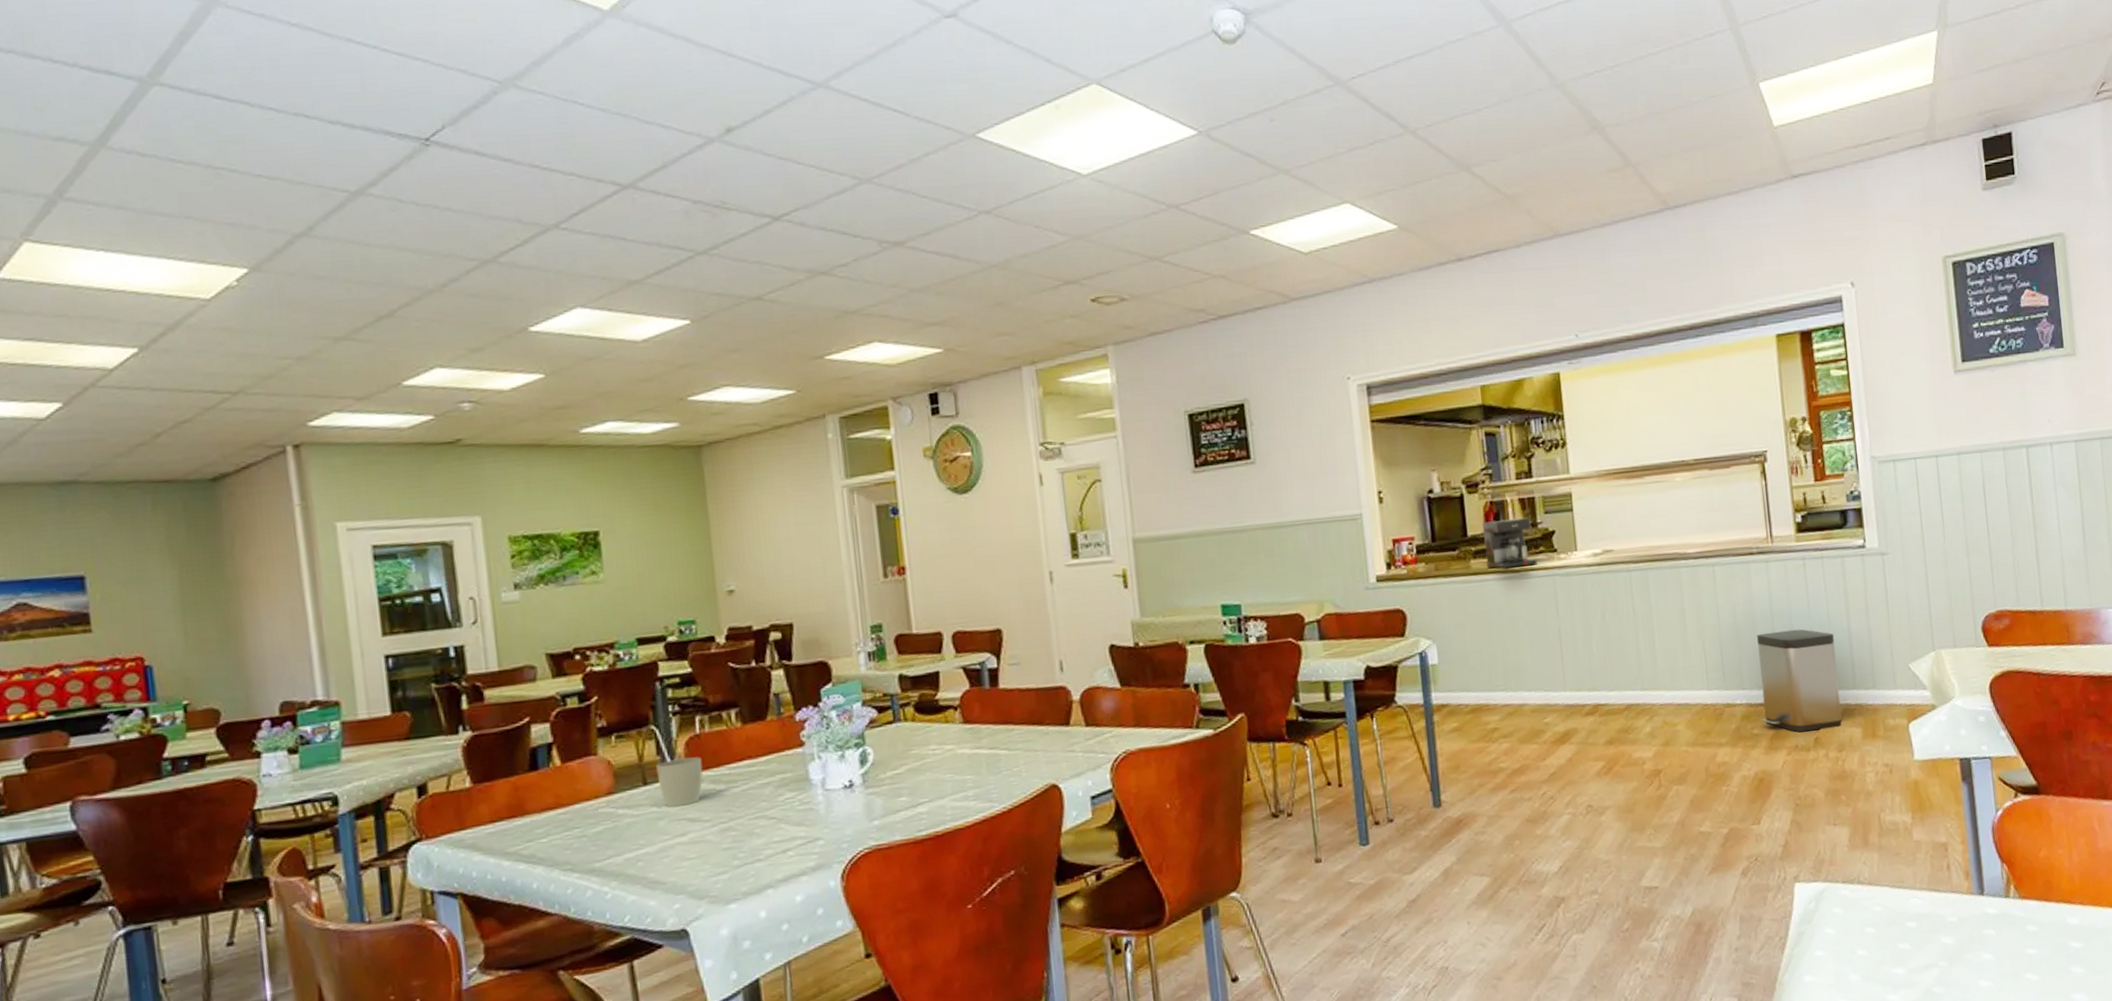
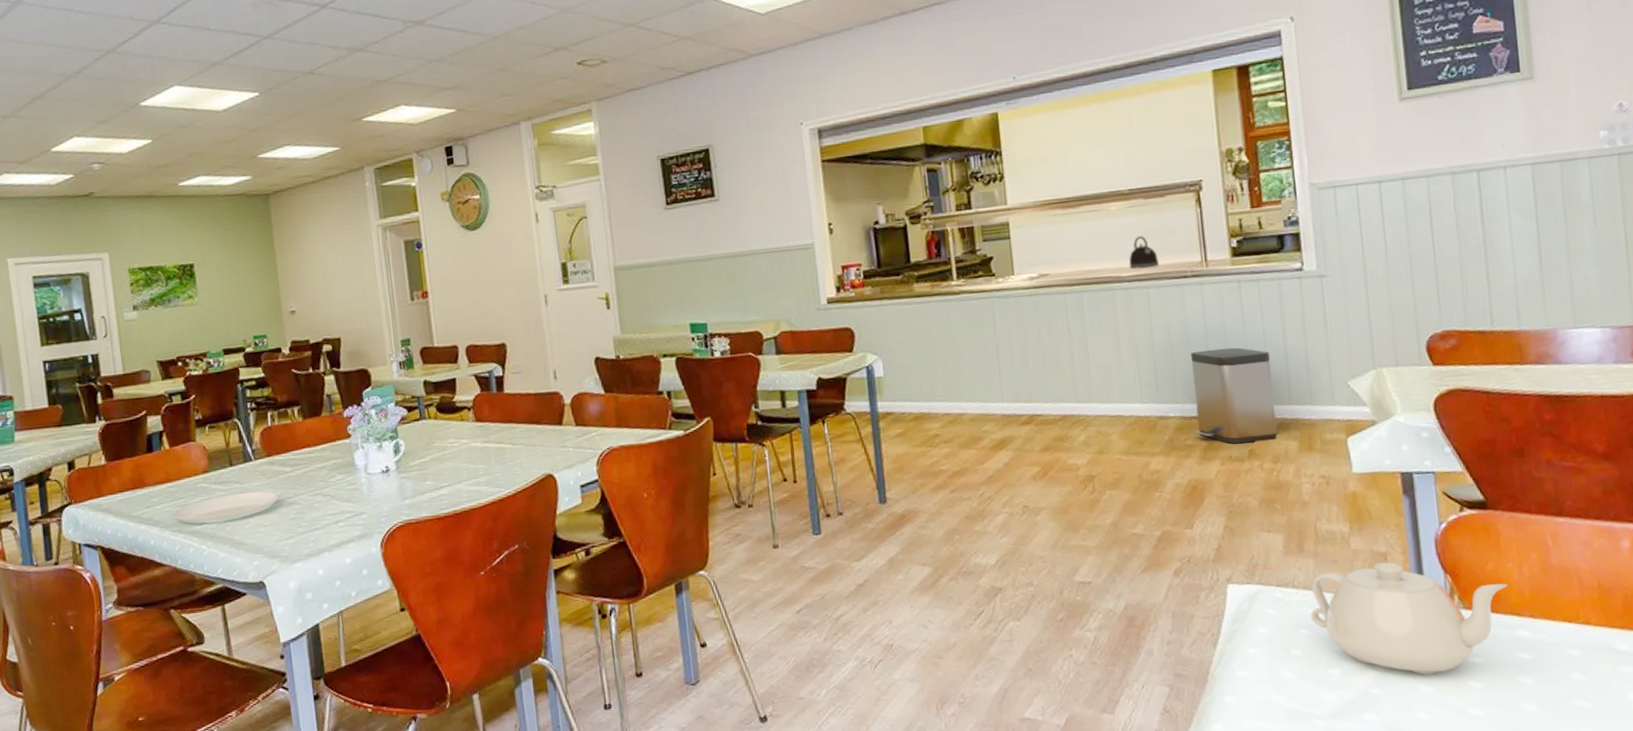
plate: none [565,815,708,860] -> present [173,491,279,524]
cup: present [655,757,703,809] -> none [239,444,274,485]
coffee maker: present [1483,518,1537,570] -> none [925,245,976,293]
kettle: none [1694,509,1725,546] -> present [1129,236,1160,270]
teapot: none [1875,853,2060,970] -> present [1310,562,1509,675]

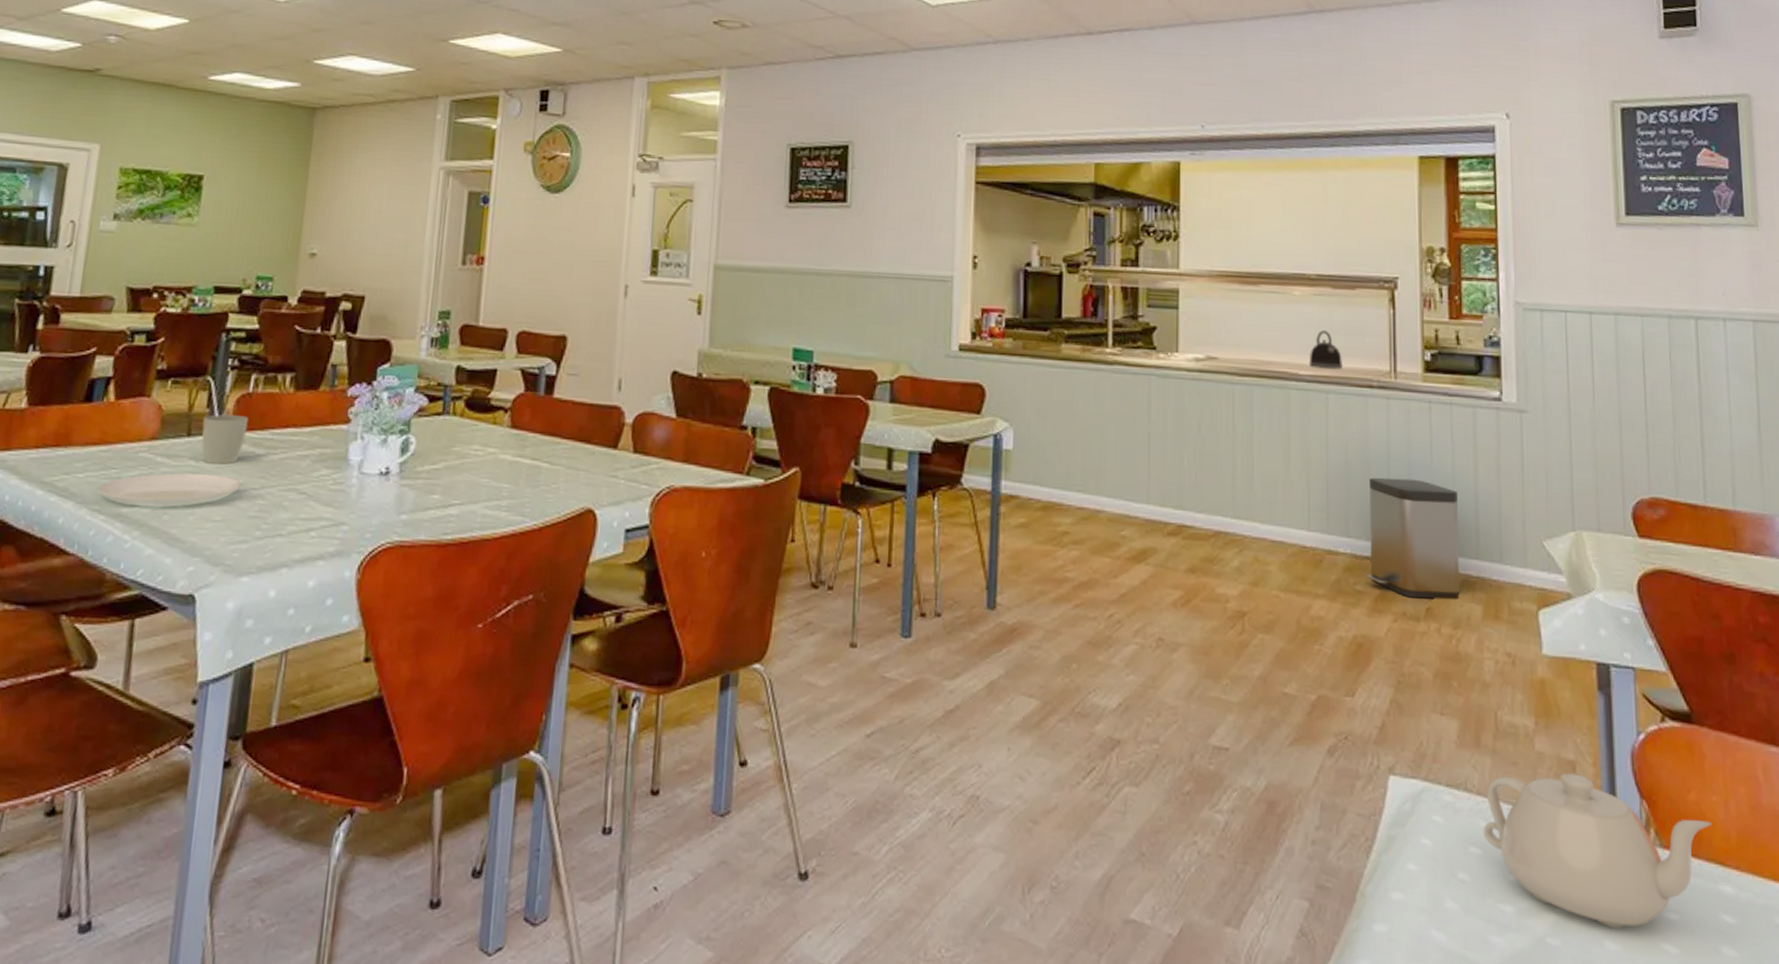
cup: none [239,444,274,485] -> present [201,414,249,466]

